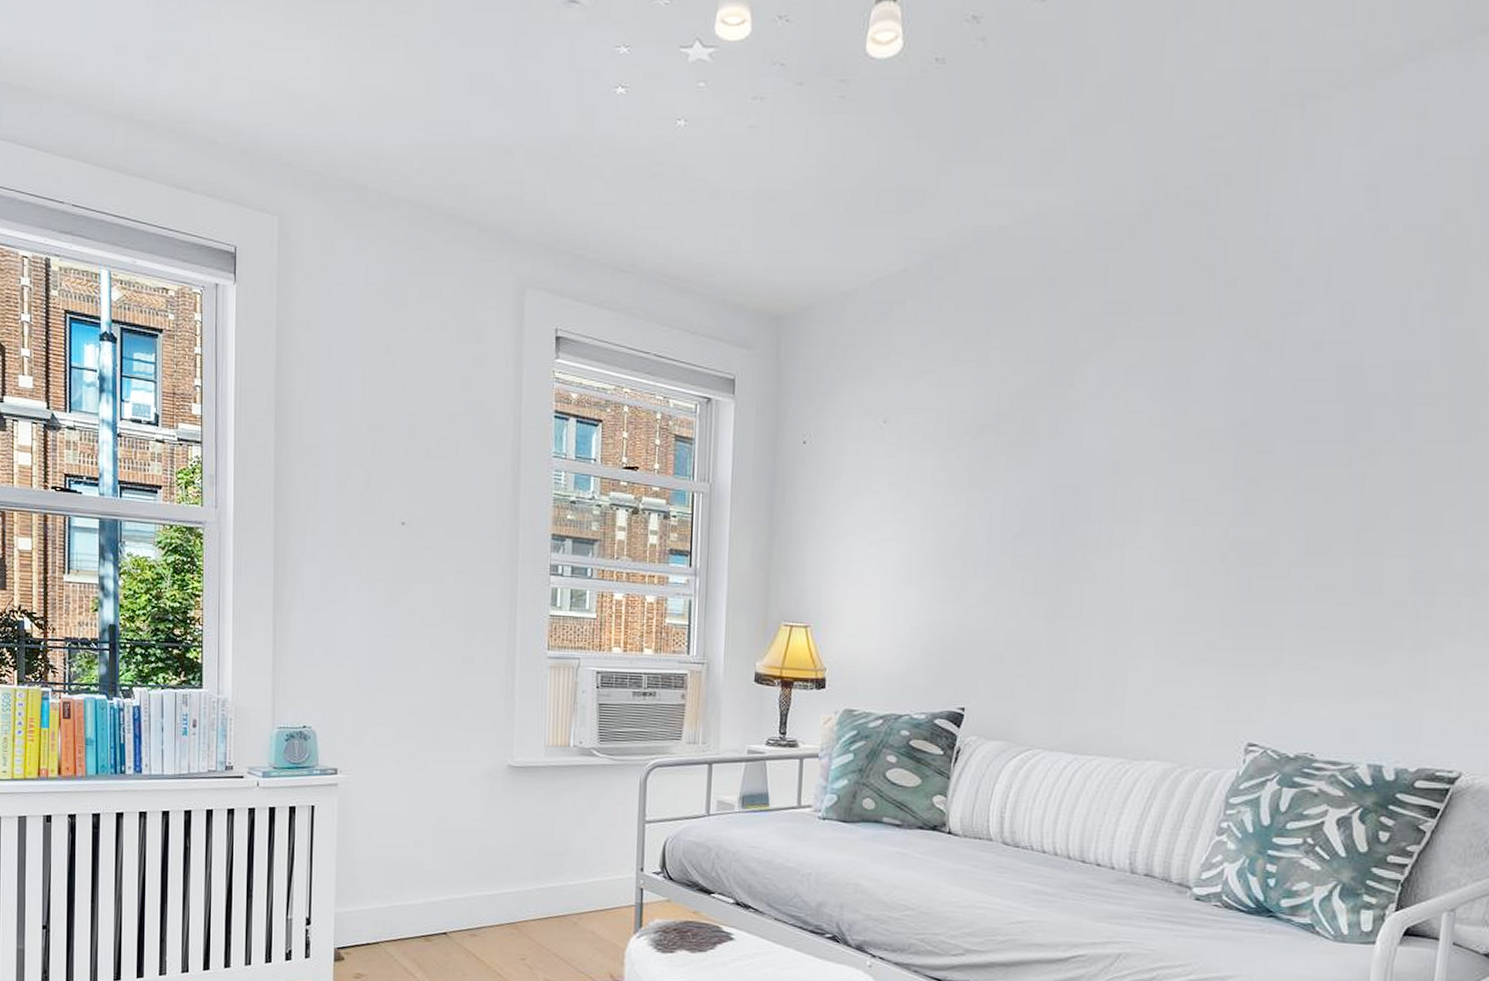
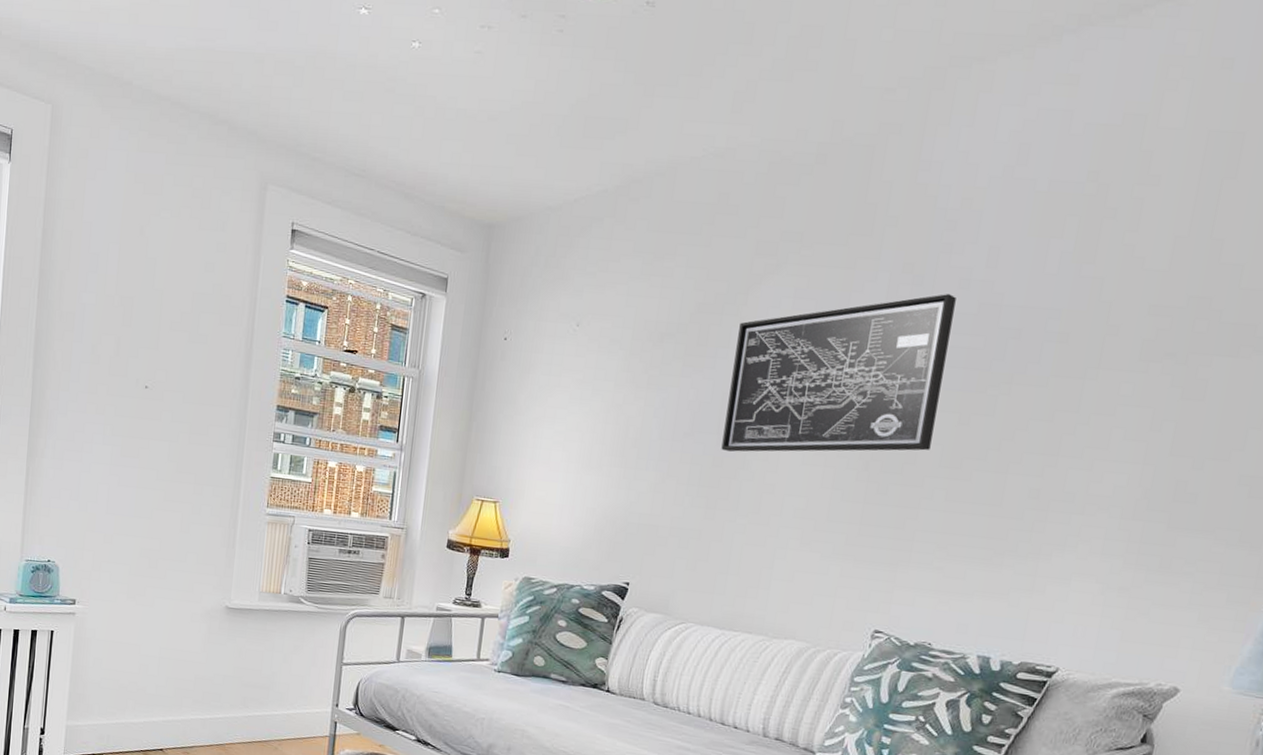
wall art: none [1057,359,1309,552] -> present [721,294,956,452]

